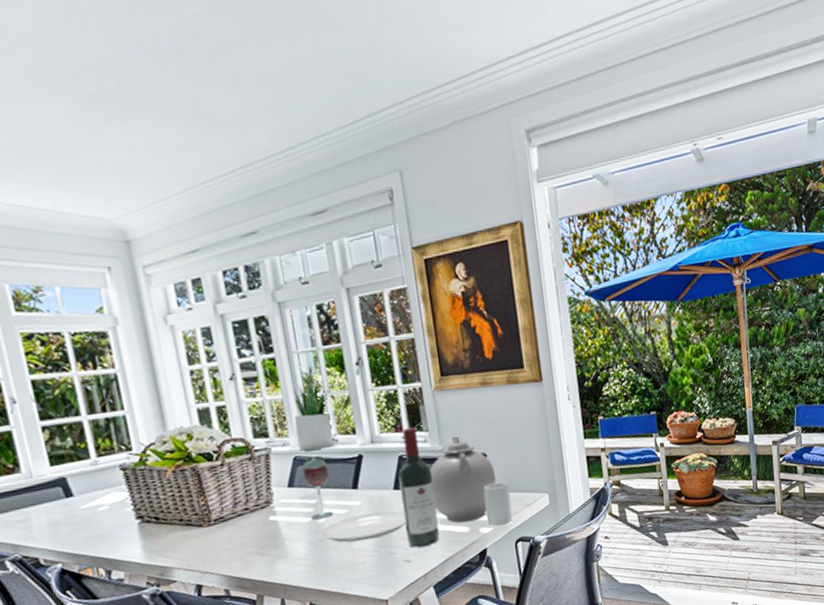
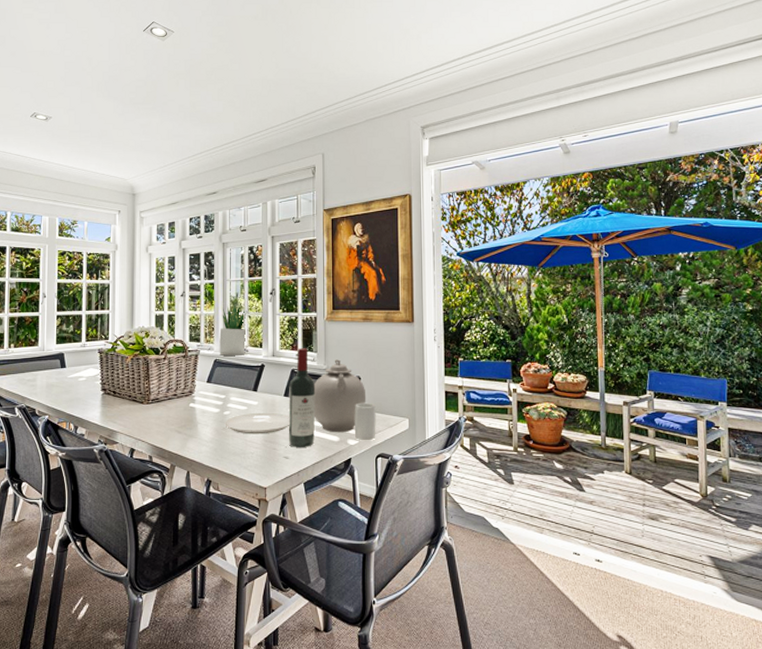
wineglass: present [302,456,334,520] -> none [219,361,239,411]

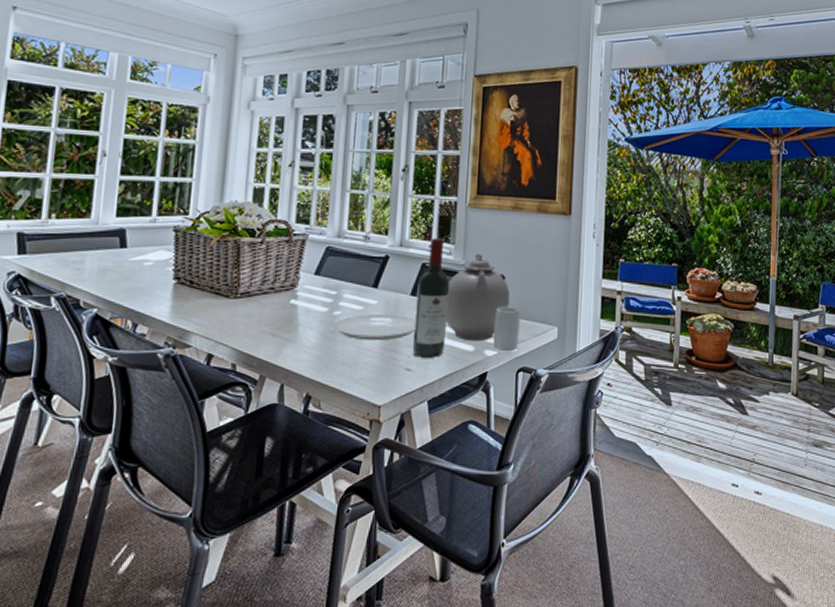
planter: present [219,305,248,357] -> none [333,181,372,245]

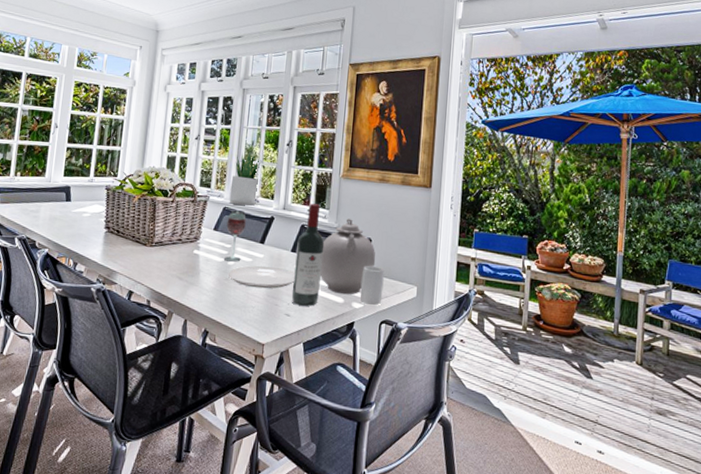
wineglass: none [329,249,356,311] -> present [224,210,247,262]
planter: none [333,181,372,245] -> present [229,153,261,207]

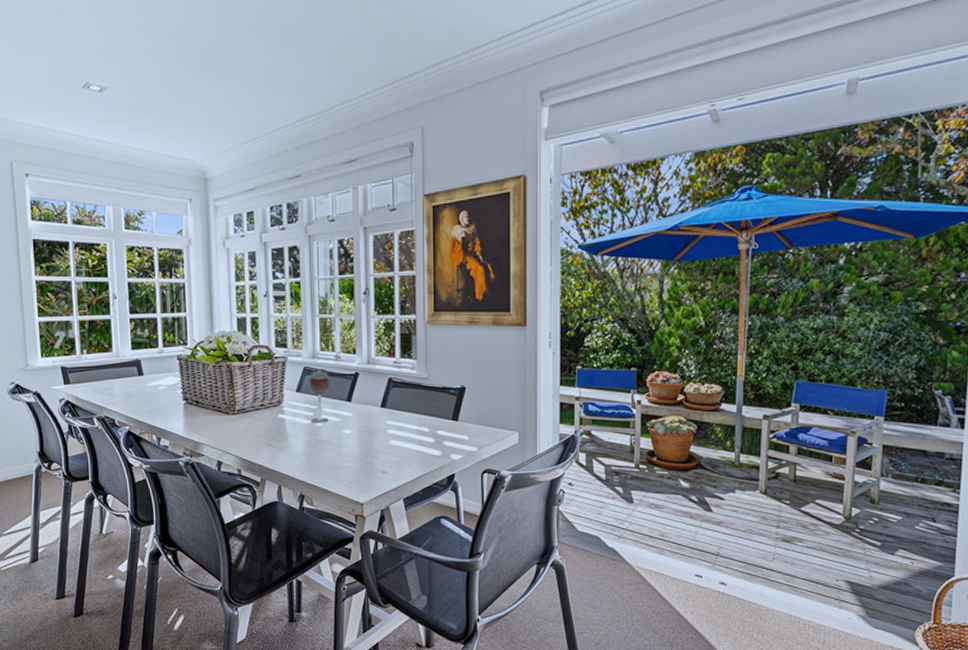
plate: present [228,265,295,289] -> none [317,424,387,448]
planter: present [229,153,261,207] -> none [308,306,340,364]
wine bottle: present [291,203,325,306] -> none [385,355,416,462]
teapot: present [319,219,376,295] -> none [413,367,472,447]
cup: present [359,265,385,306] -> none [458,414,482,456]

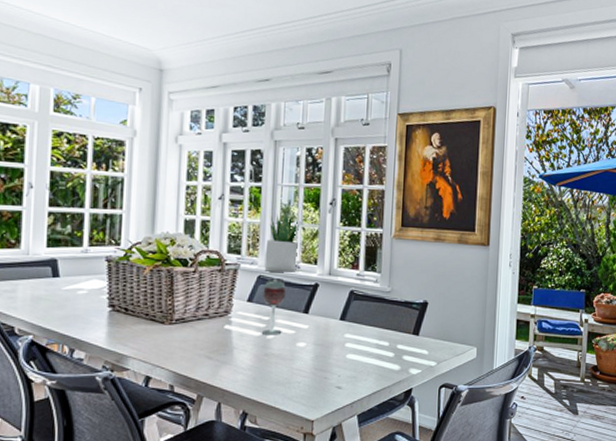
planter: none [308,306,340,364] -> present [264,214,301,274]

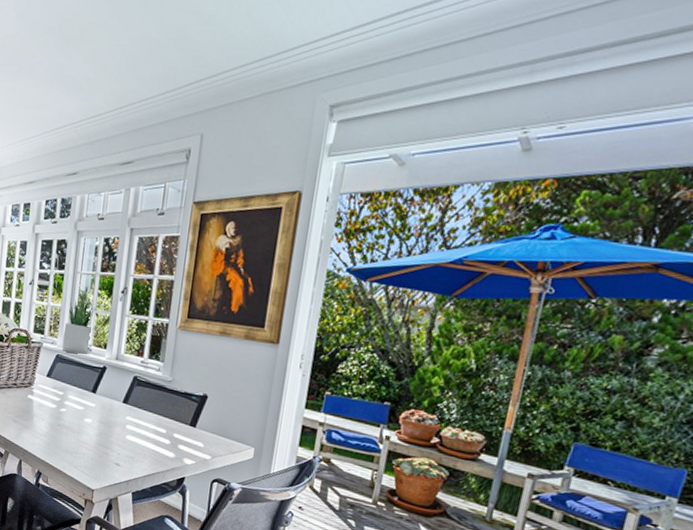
wineglass: present [262,278,287,335] -> none [57,357,79,409]

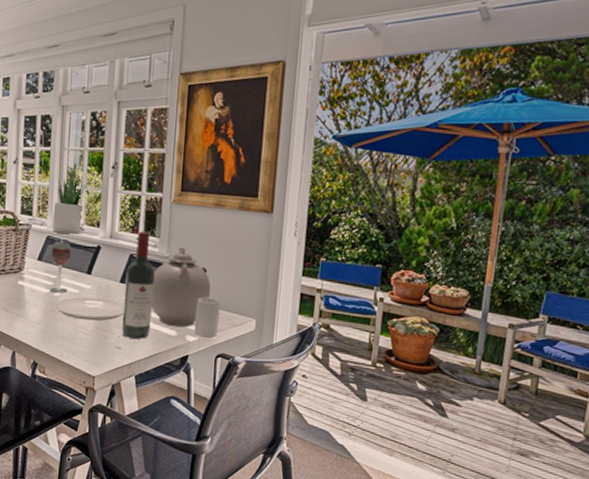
wineglass: none [57,357,79,409] -> present [50,239,72,293]
plate: none [60,413,126,438] -> present [54,297,124,321]
wine bottle: none [121,355,158,458] -> present [121,231,156,339]
teapot: none [151,372,212,451] -> present [151,247,211,328]
cup: none [191,422,220,464] -> present [194,297,221,339]

